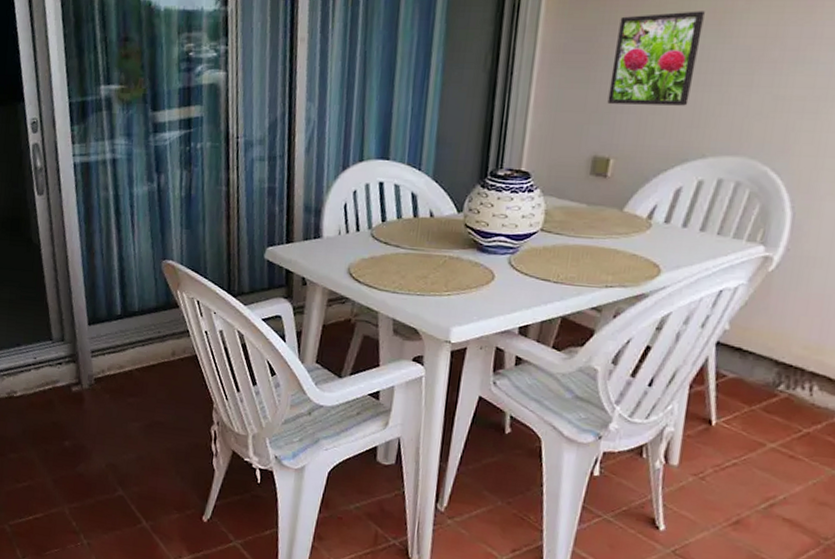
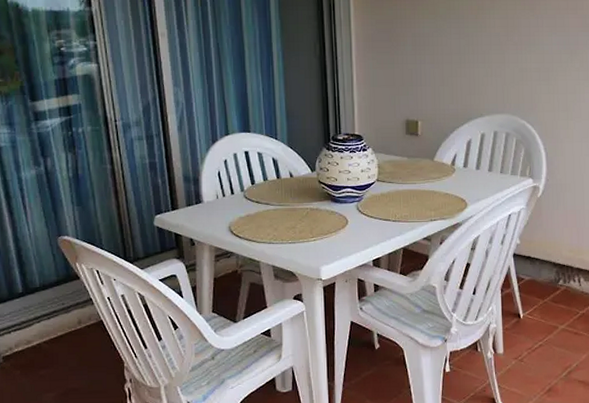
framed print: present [607,11,705,106] -> none [408,8,466,79]

